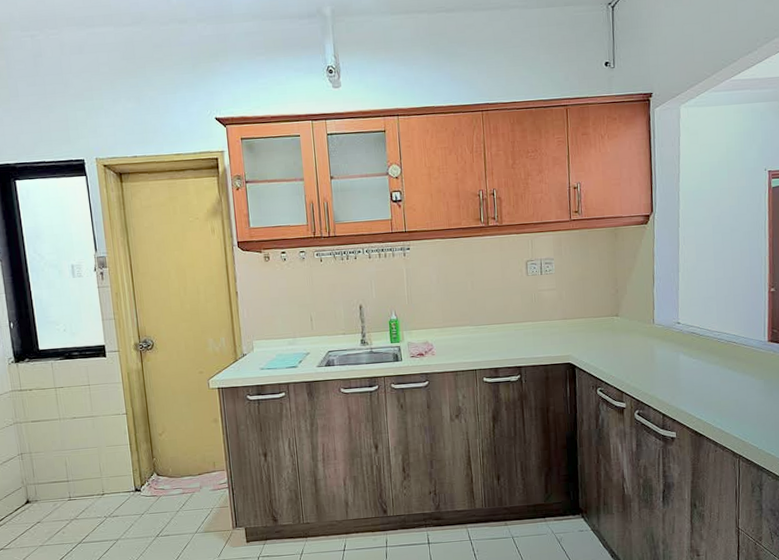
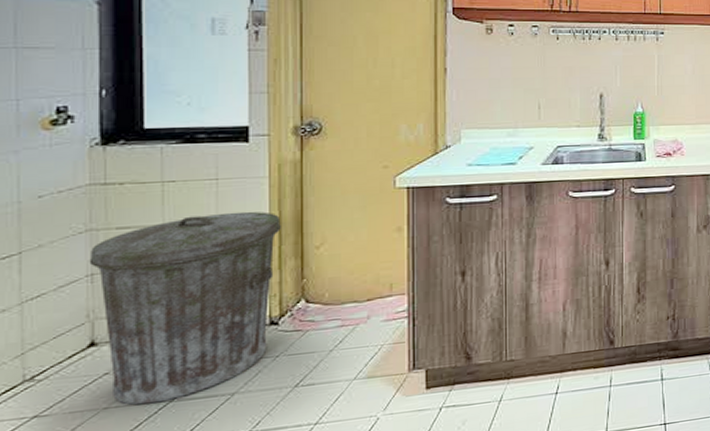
trash can: none [18,408,135,545] -> present [89,211,281,405]

